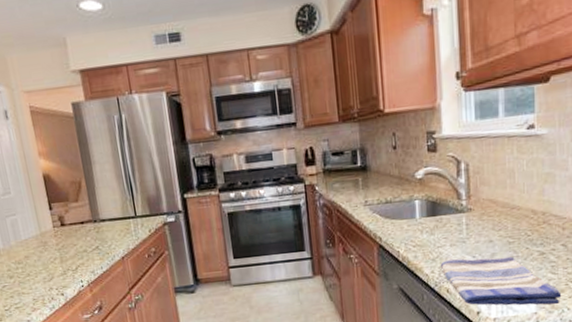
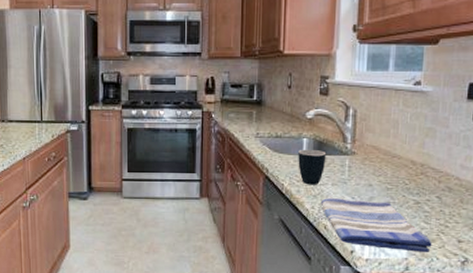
mug: none [411,210,442,249] -> present [298,149,327,185]

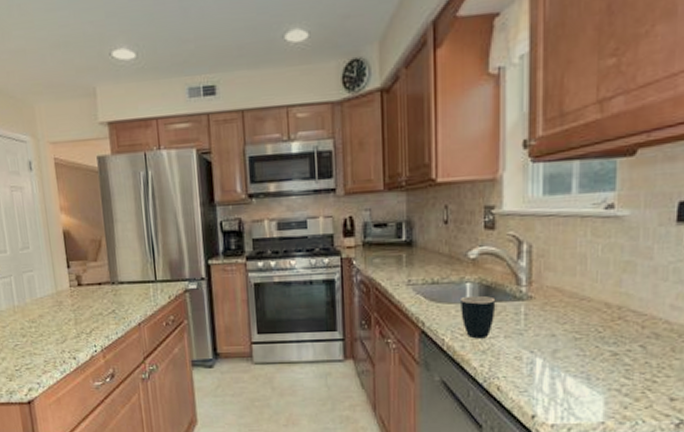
dish towel: present [320,198,432,252] -> none [491,353,636,414]

